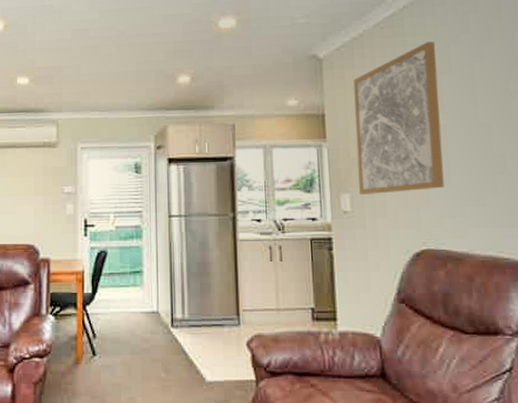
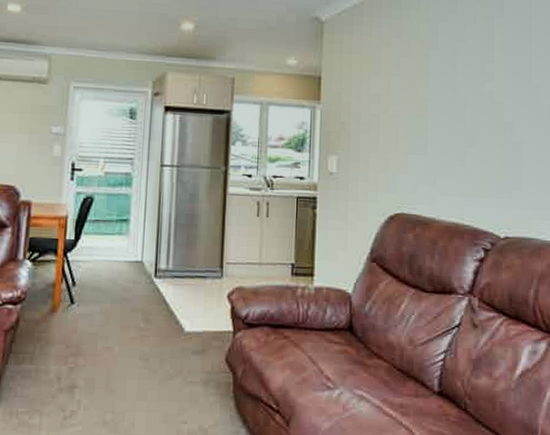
wall art: present [353,42,445,195] -> none [346,17,427,158]

